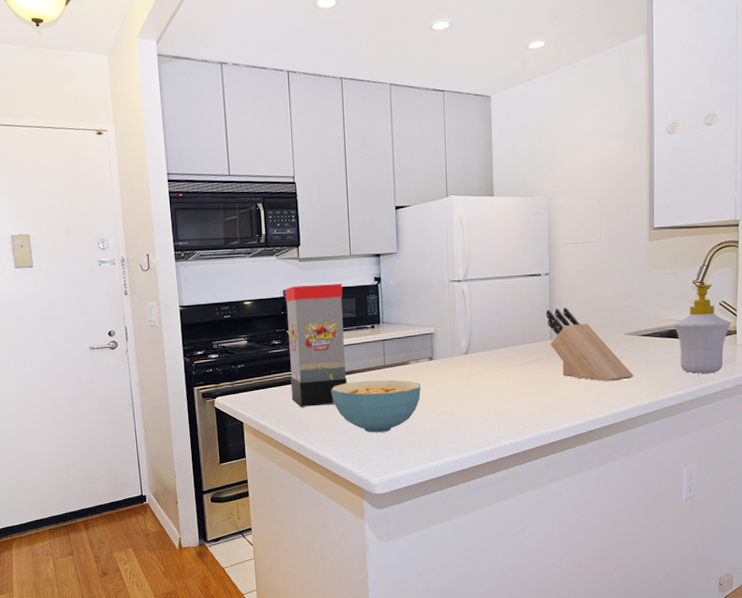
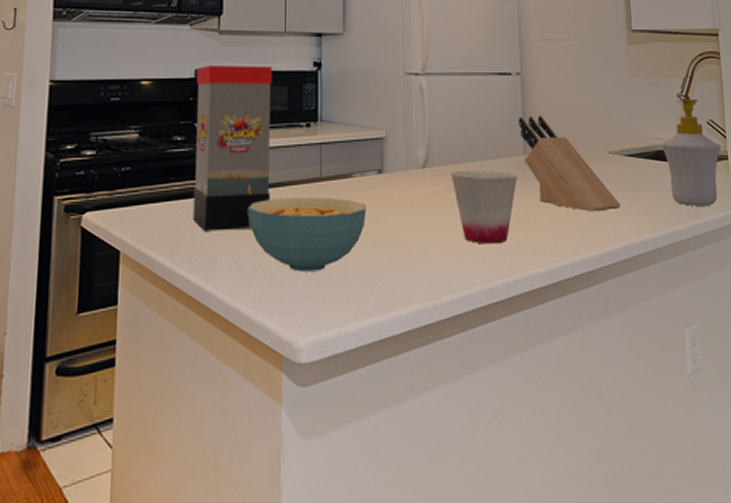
cup: none [488,354,545,409] -> present [450,170,518,244]

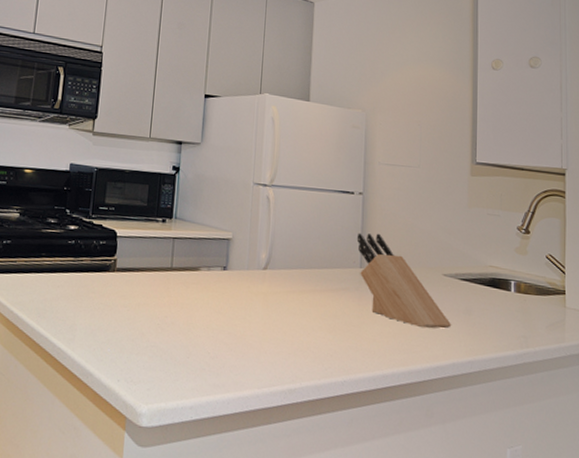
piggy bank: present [192,65,272,231] -> none [58,161,136,305]
cereal bowl: present [248,197,366,272] -> none [106,281,210,349]
cup: present [450,170,518,244] -> none [289,276,353,346]
soap bottle: present [660,98,722,206] -> none [496,231,559,336]

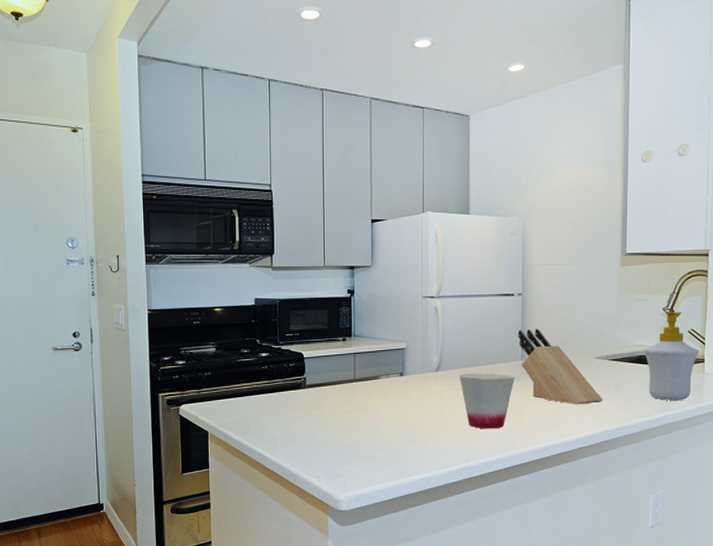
cup: none [289,276,353,346] -> present [459,373,516,429]
soap bottle: none [496,231,559,336] -> present [643,311,699,400]

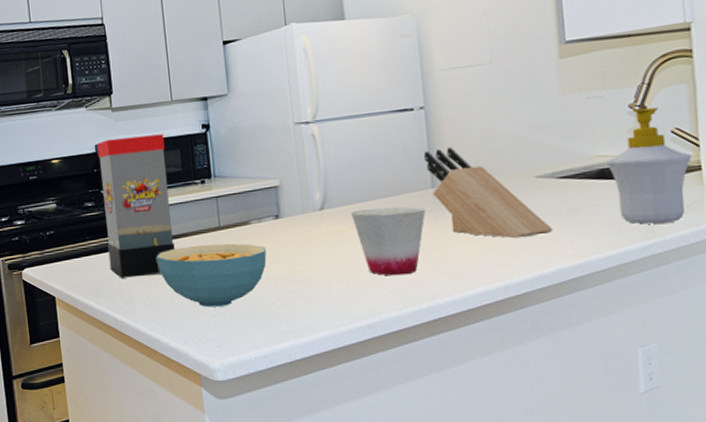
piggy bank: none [257,294,316,418] -> present [97,134,175,278]
cereal bowl: none [300,394,390,448] -> present [156,243,267,308]

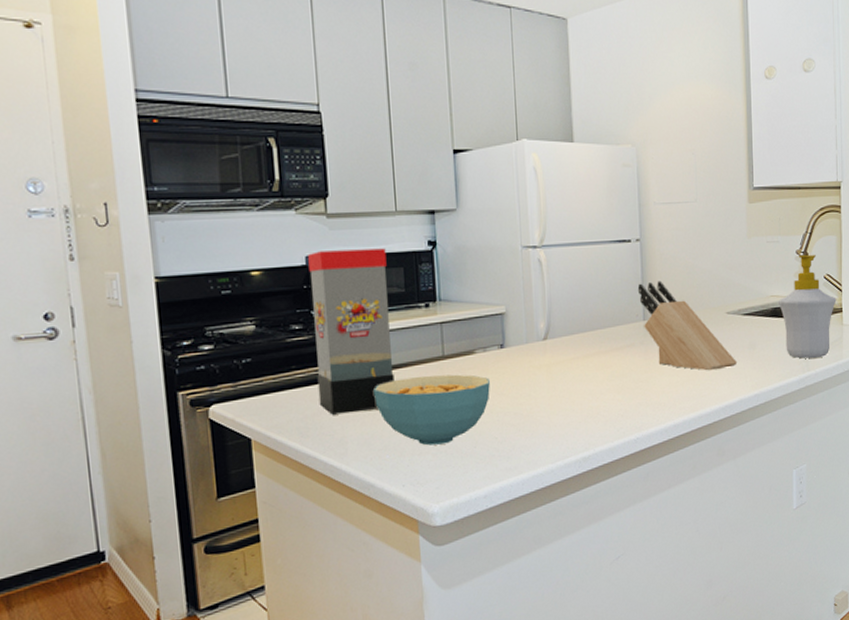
cup: present [350,206,426,276] -> none [571,338,638,408]

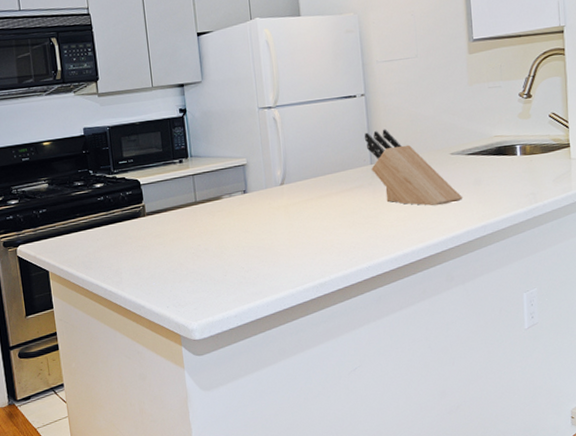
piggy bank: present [308,248,394,415] -> none [85,117,157,251]
cereal bowl: present [374,374,490,446] -> none [141,216,237,275]
soap bottle: present [777,254,837,359] -> none [501,95,563,192]

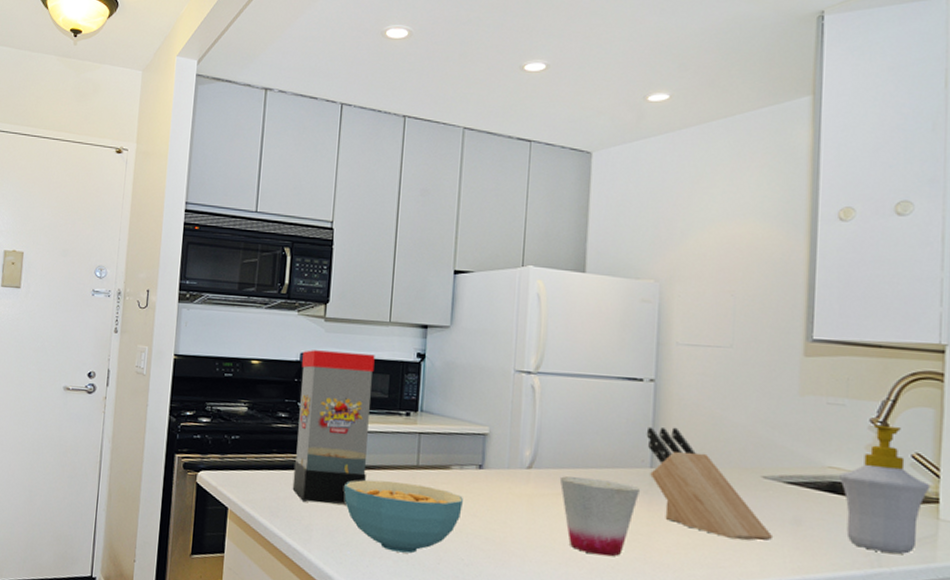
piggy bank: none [85,117,157,251] -> present [292,350,375,505]
cereal bowl: none [141,216,237,275] -> present [344,479,463,554]
cup: none [305,180,366,241] -> present [559,476,641,557]
soap bottle: none [501,95,563,192] -> present [838,424,931,554]

